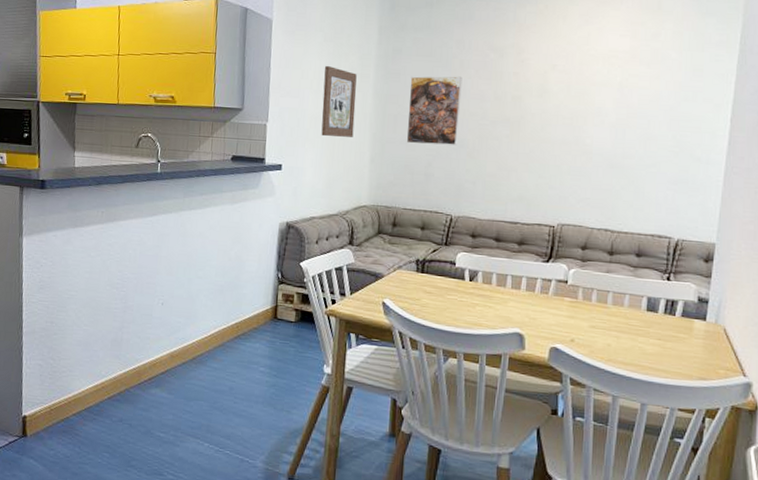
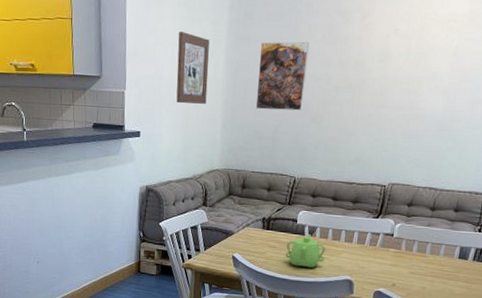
teapot: none [443,279,490,318] -> present [285,234,326,268]

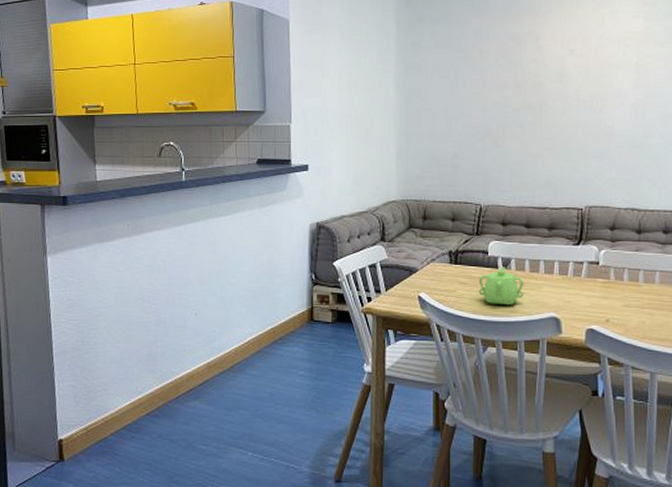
wall art: present [176,32,210,104] -> none [345,63,379,133]
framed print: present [255,41,310,111] -> none [431,66,483,136]

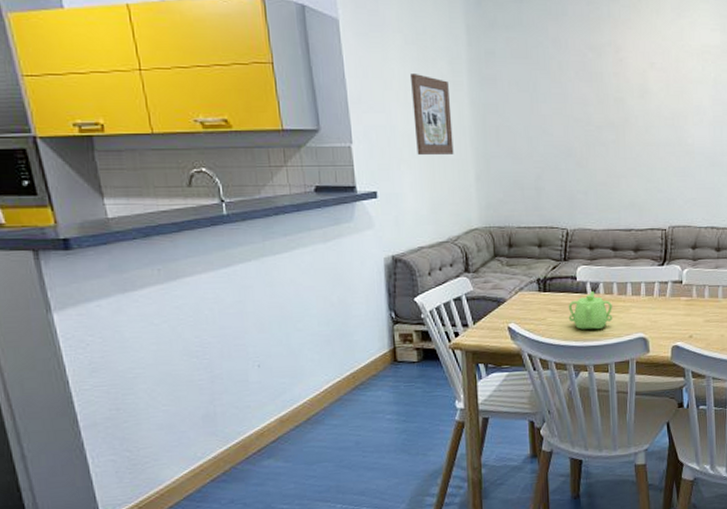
wall art: none [345,63,379,133] -> present [411,74,454,155]

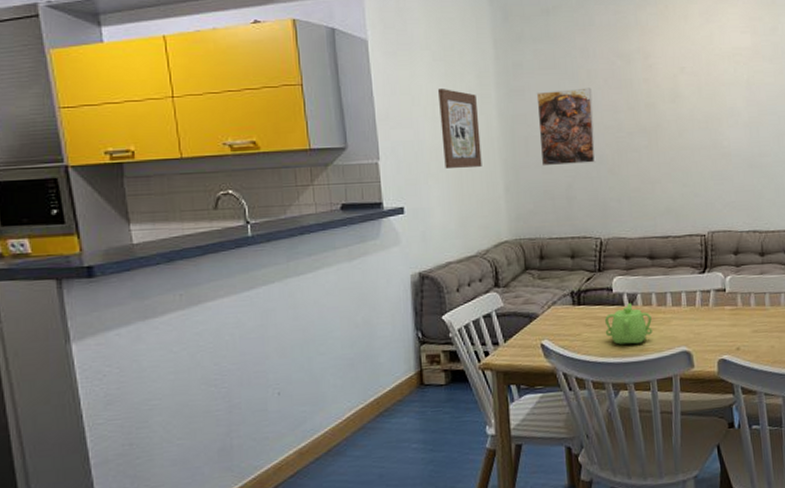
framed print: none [508,79,565,157] -> present [536,87,596,166]

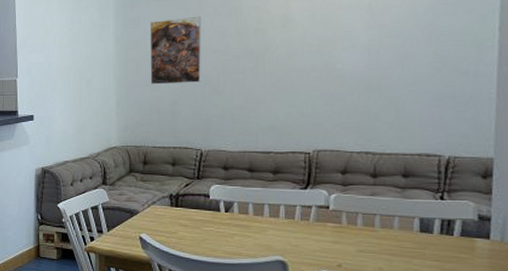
wall art: present [438,89,482,168] -> none [67,21,99,85]
teapot: present [604,303,653,345] -> none [200,210,247,248]

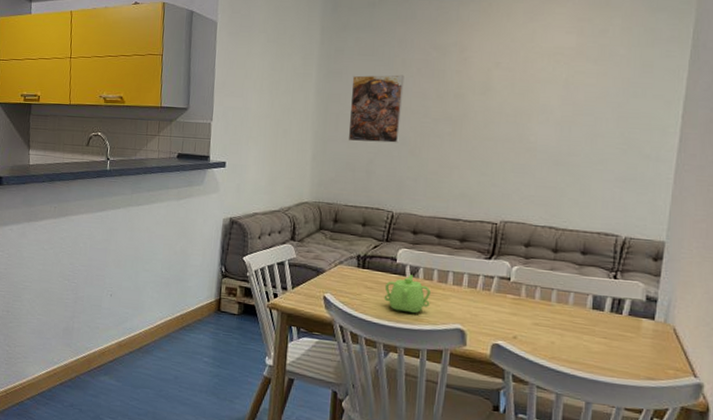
teapot: none [200,210,247,248] -> present [384,275,431,314]

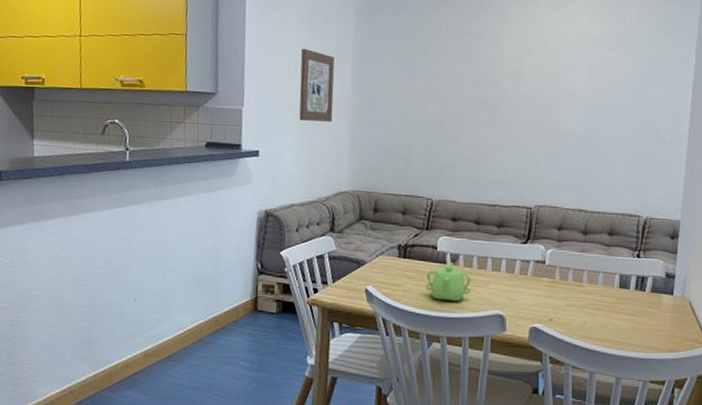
wall art: none [264,66,299,136] -> present [299,49,334,122]
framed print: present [348,74,404,143] -> none [385,59,440,129]

